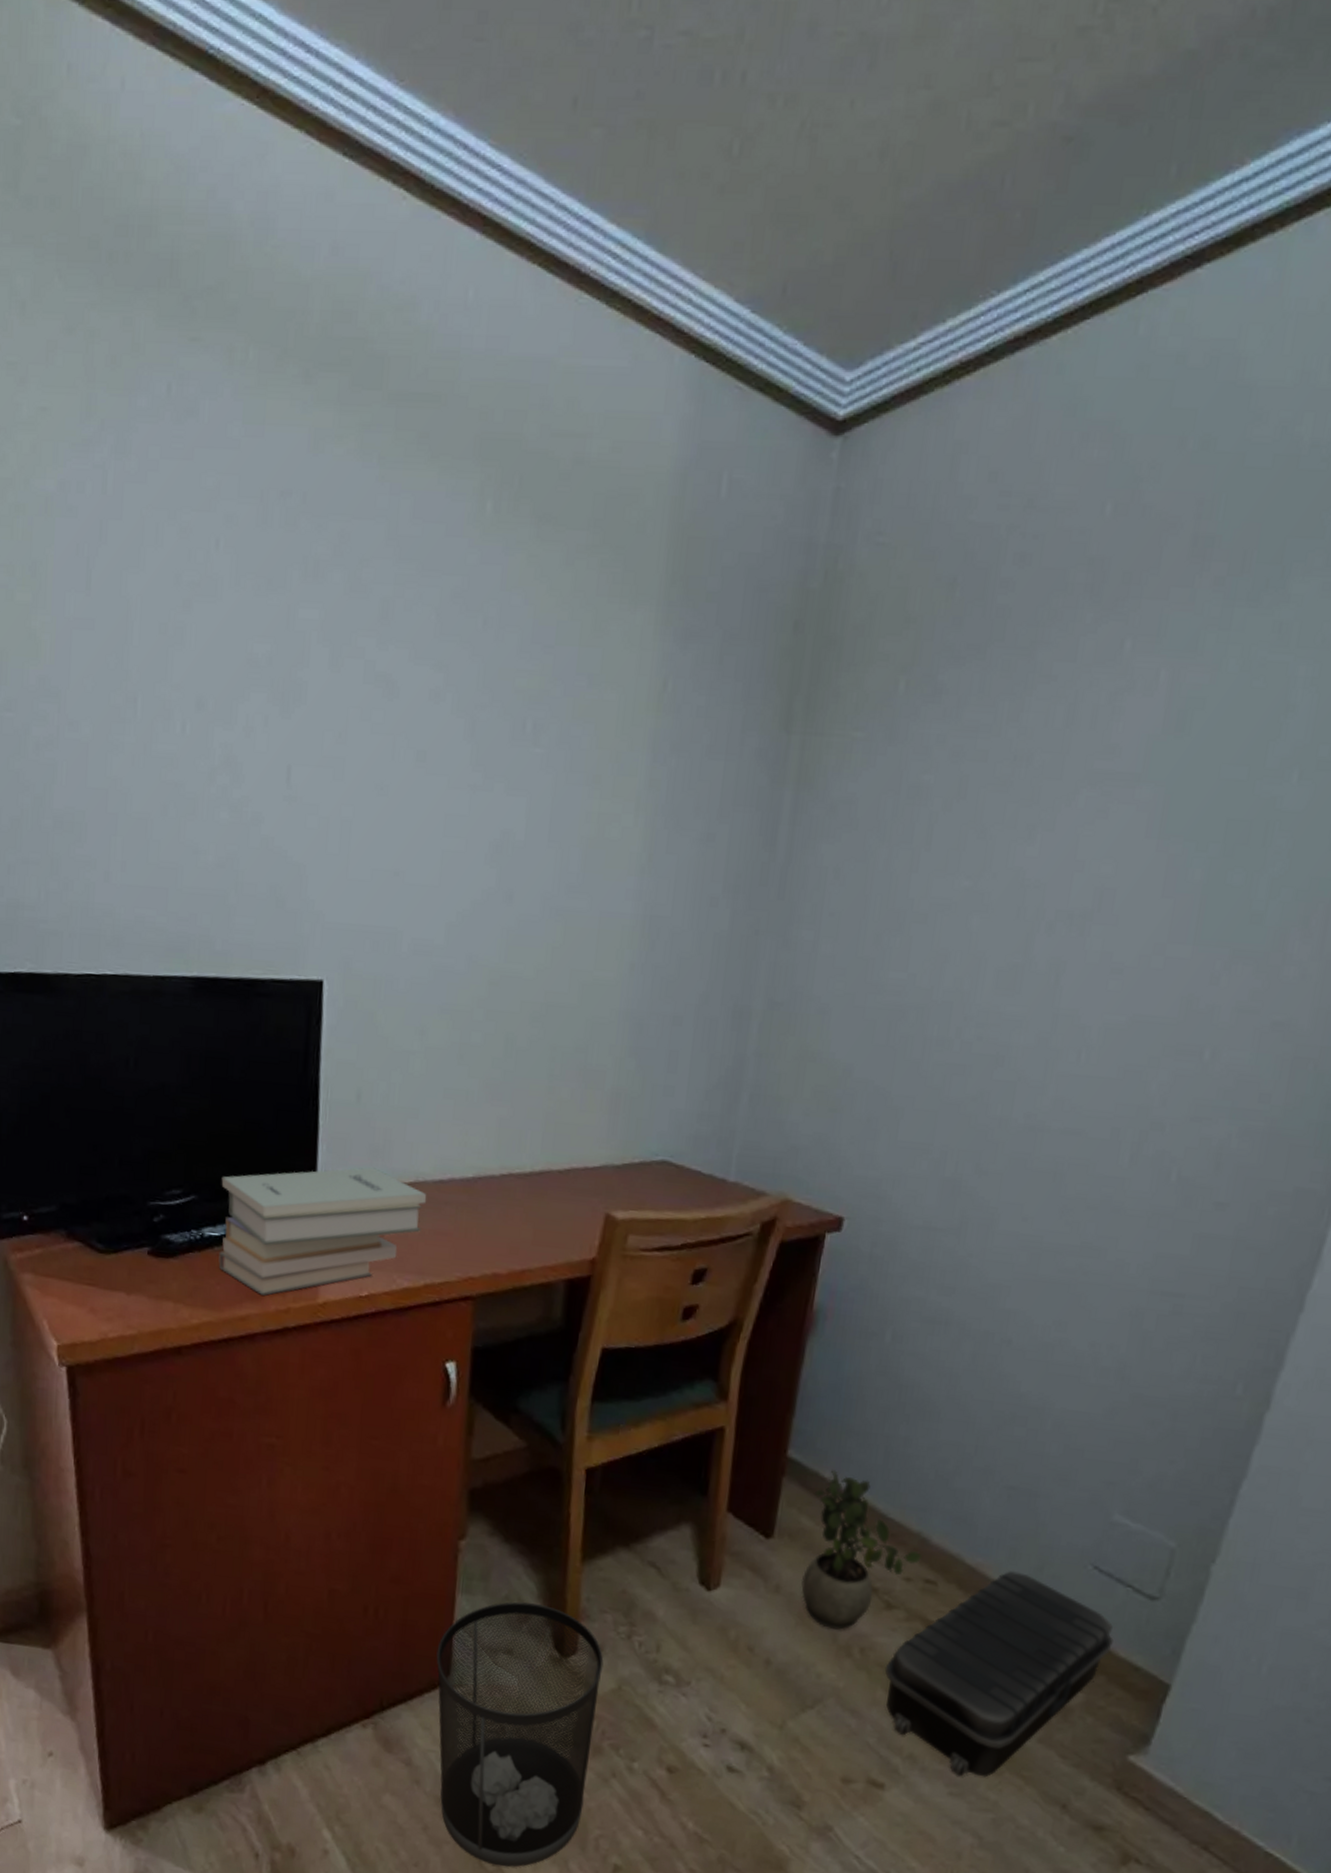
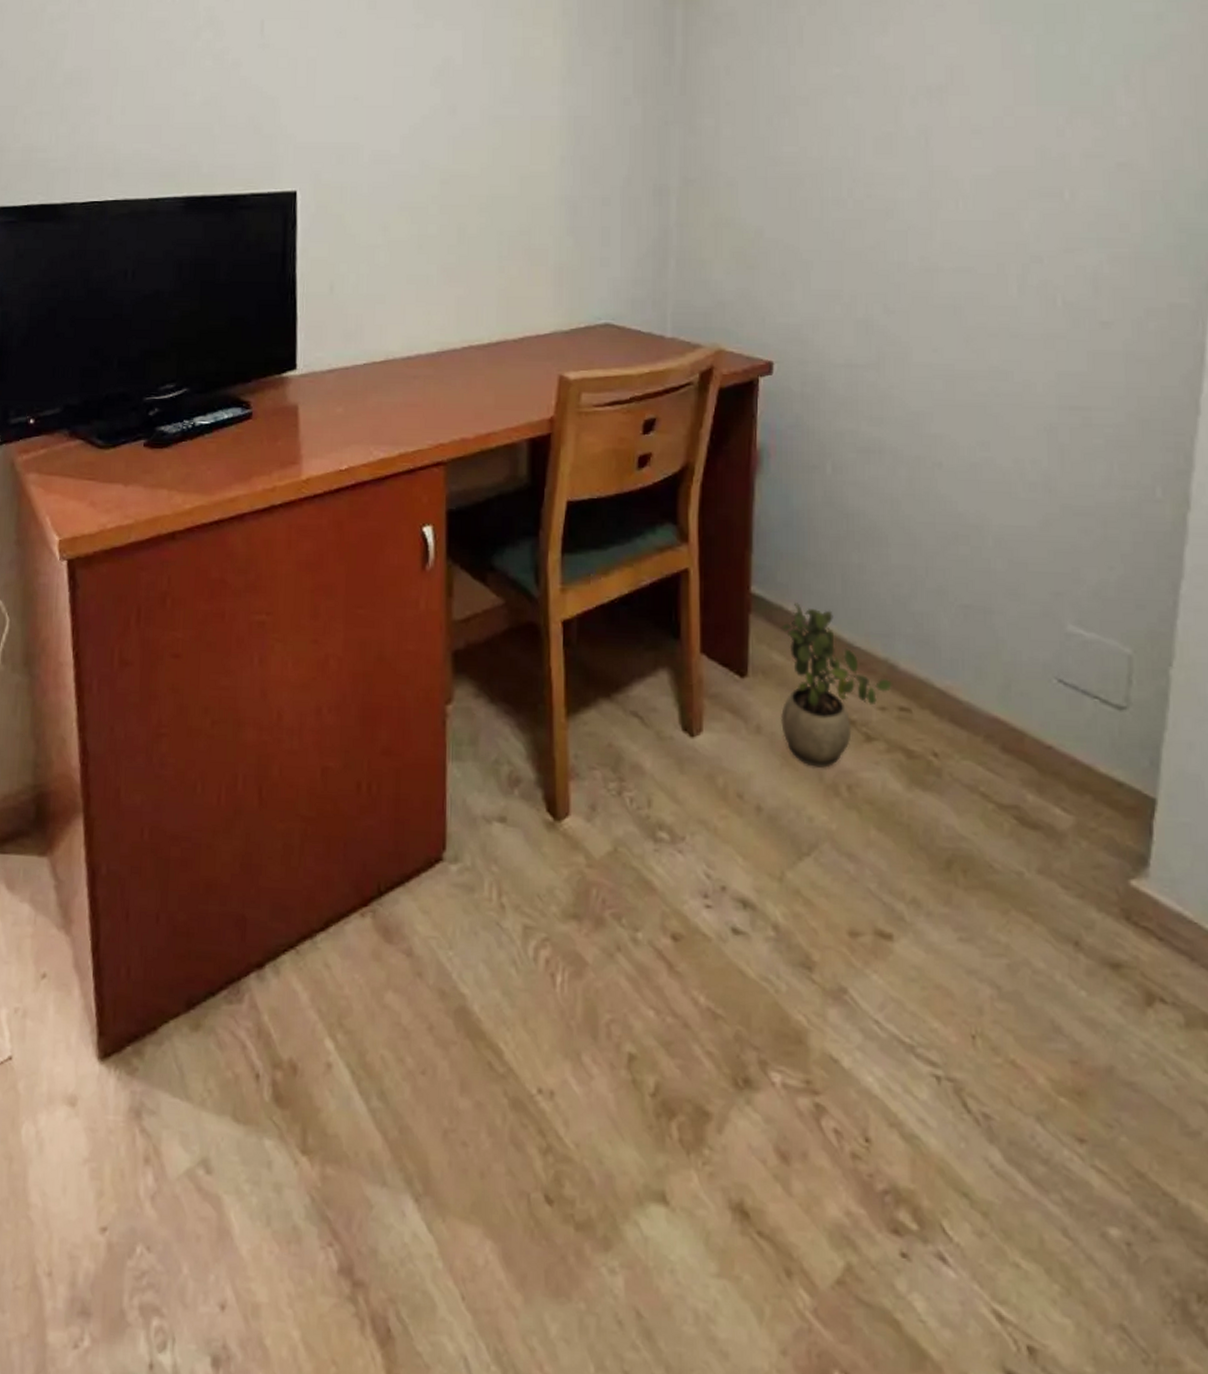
books: present [218,1167,427,1297] -> none [209,350,397,477]
waste bin: present [436,1601,604,1867] -> none [431,765,597,1067]
suitcase: present [884,1570,1113,1778] -> none [874,690,1091,919]

